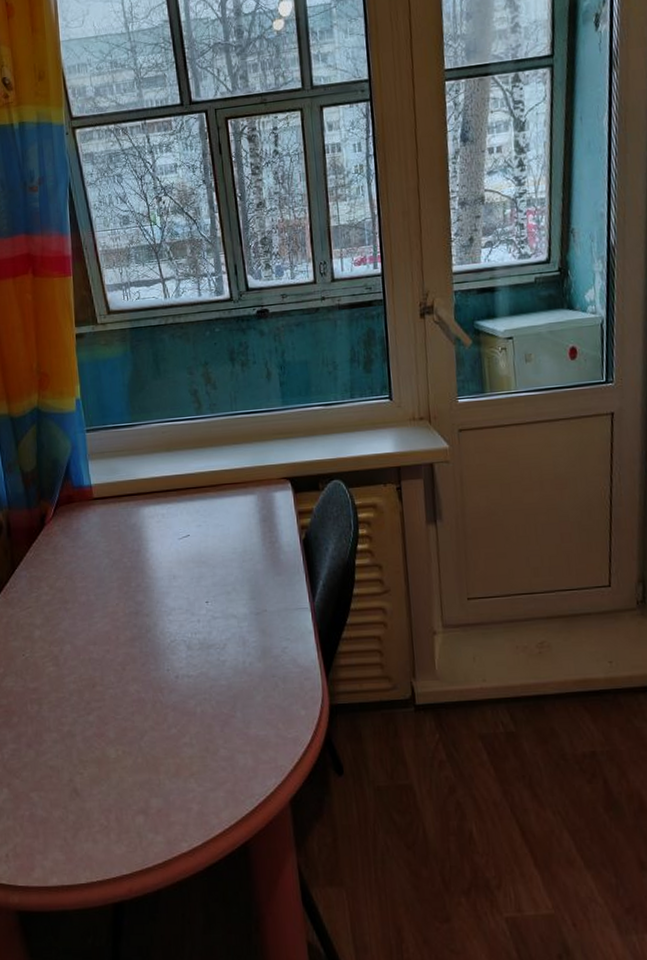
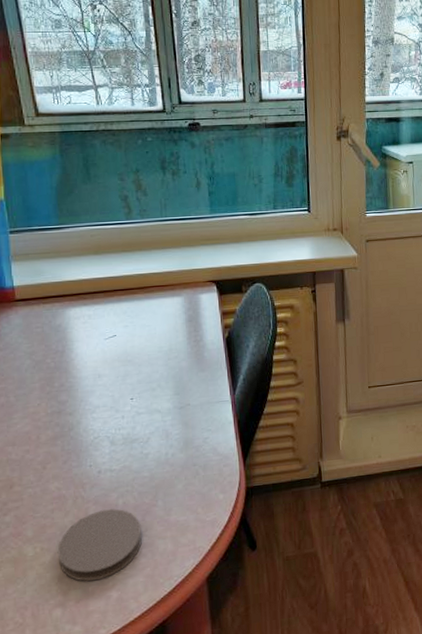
coaster: none [138,717,221,791] -> present [57,509,142,582]

